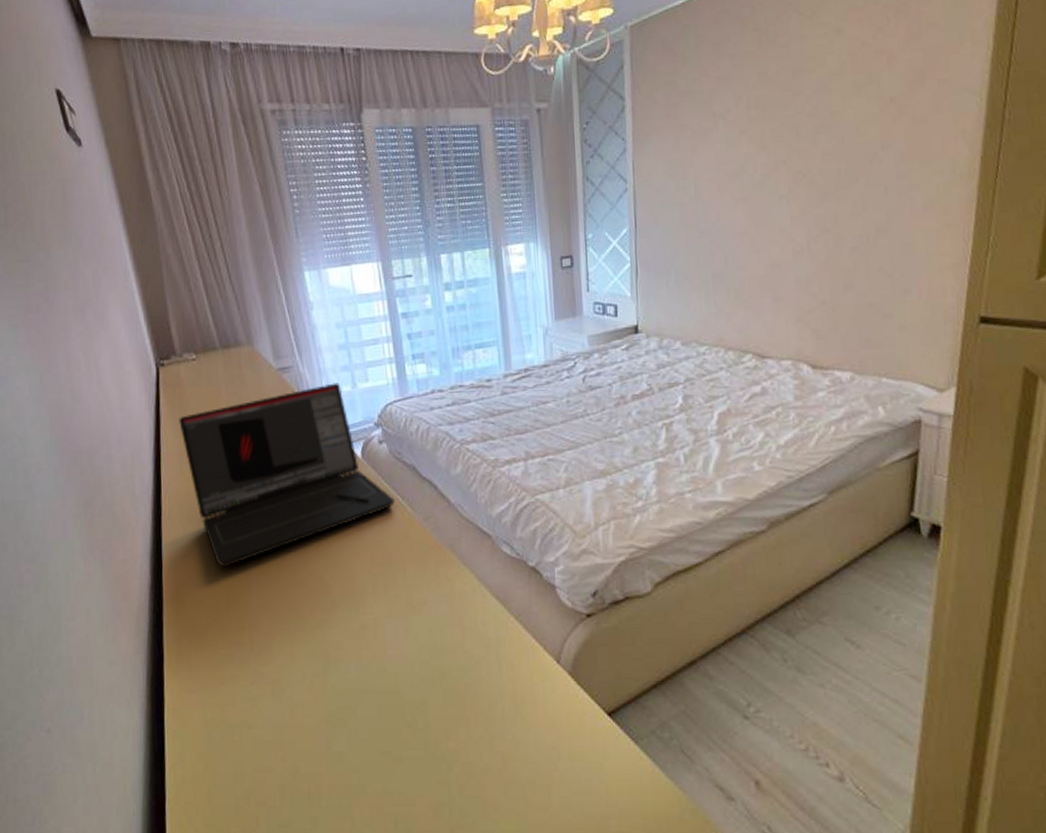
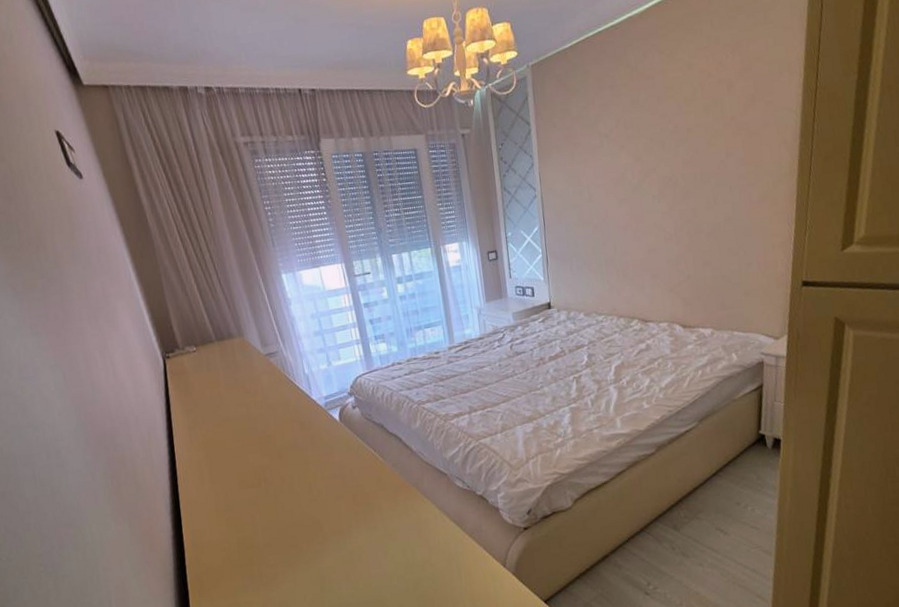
laptop: present [179,383,395,567] -> none [186,362,369,517]

